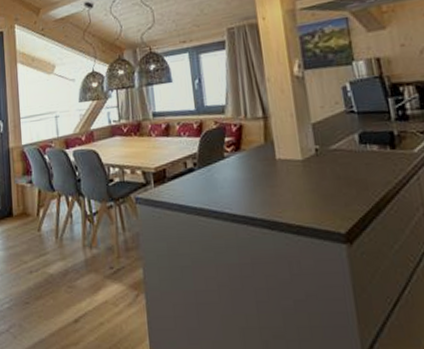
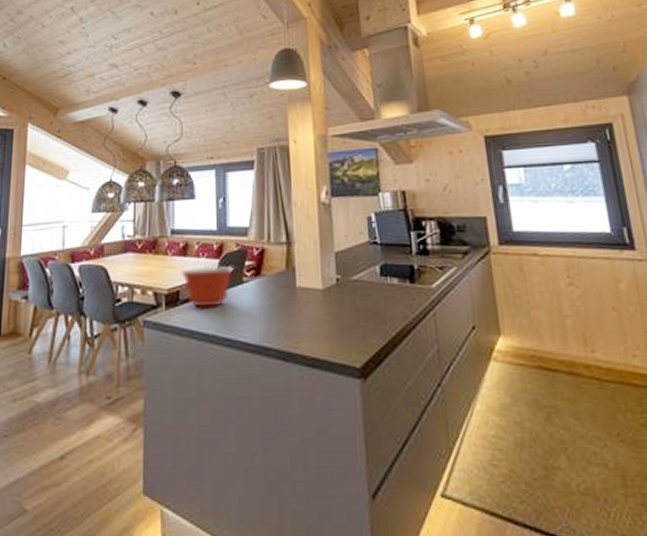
mixing bowl: none [164,143,215,183] -> present [180,265,234,308]

